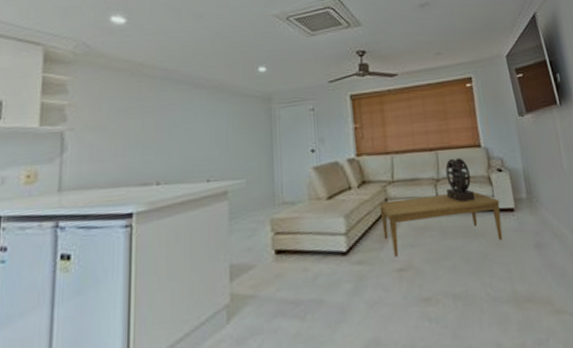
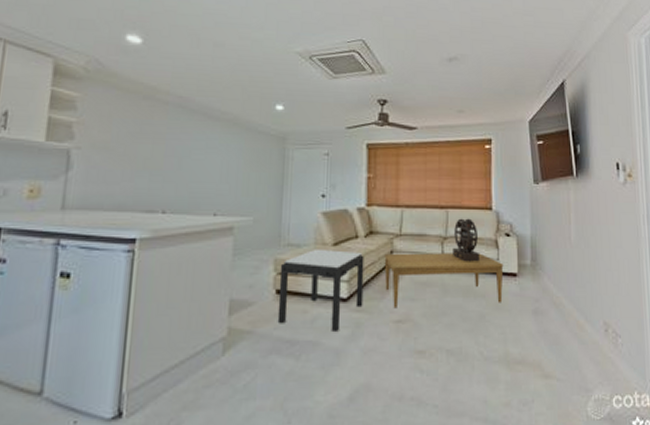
side table: none [277,203,364,288] -> present [277,248,364,333]

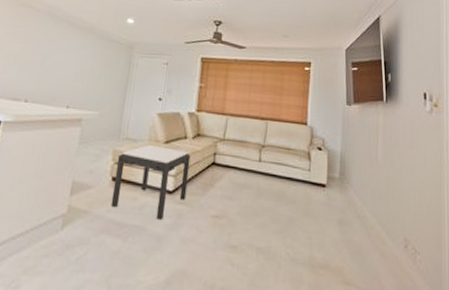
coffee table: present [384,253,504,309] -> none [207,154,314,210]
shelf unit: present [453,218,481,262] -> none [269,130,294,171]

